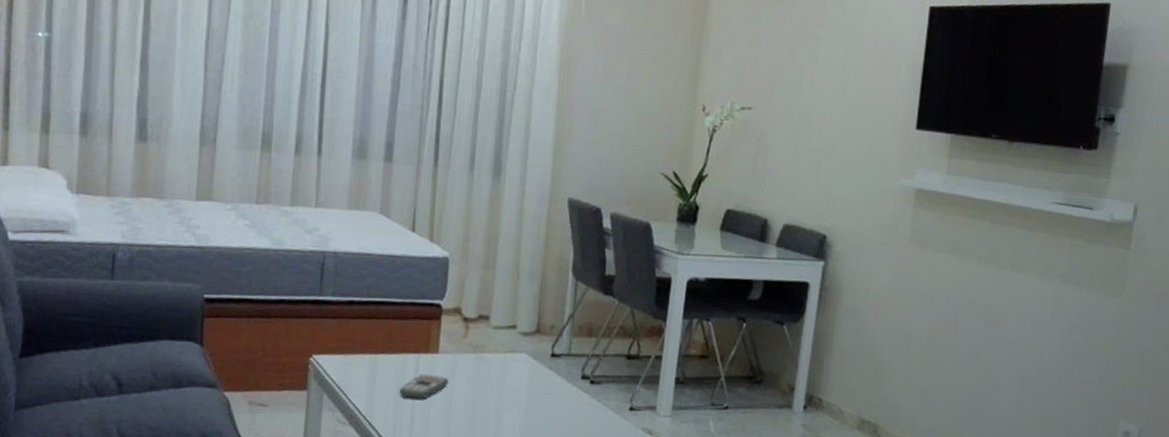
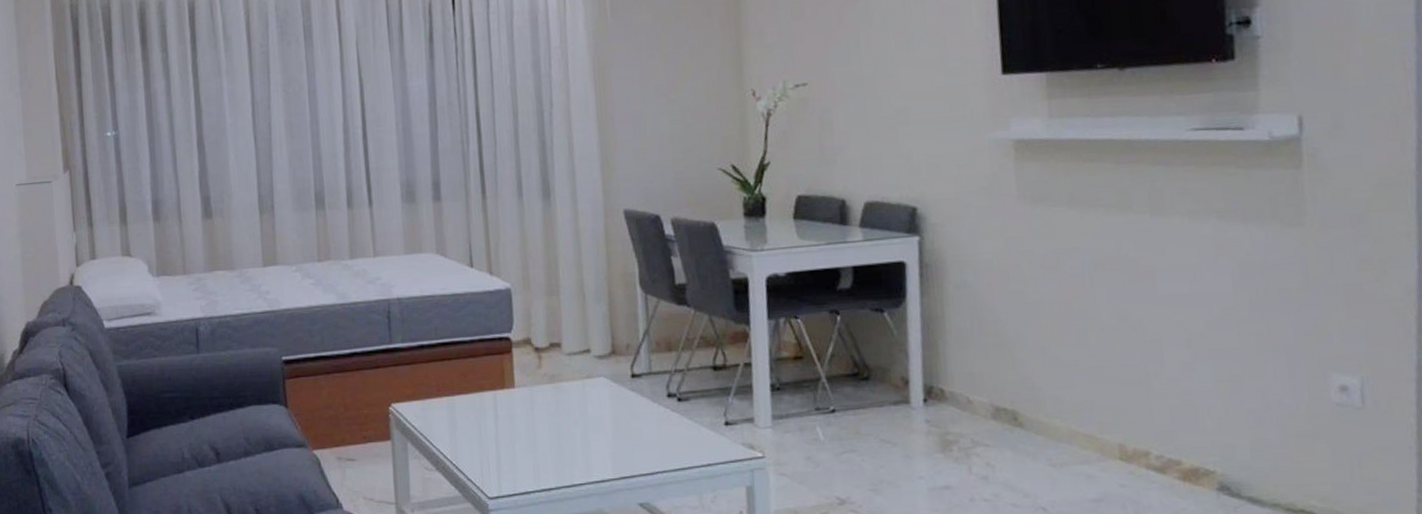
remote control: present [399,373,449,399] -> none [481,410,530,438]

